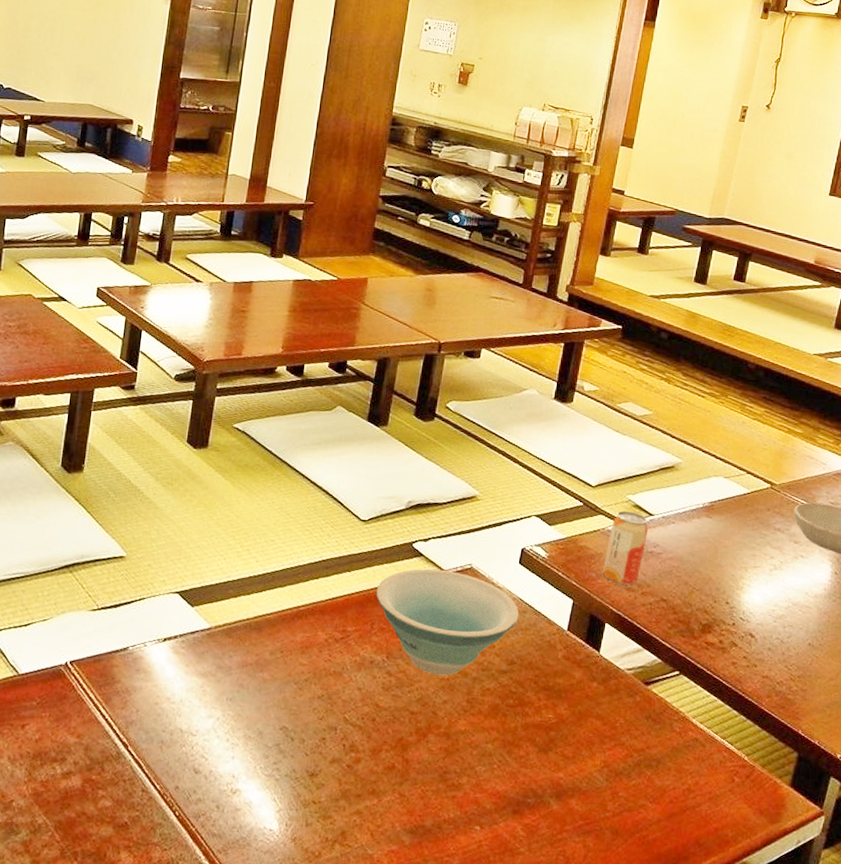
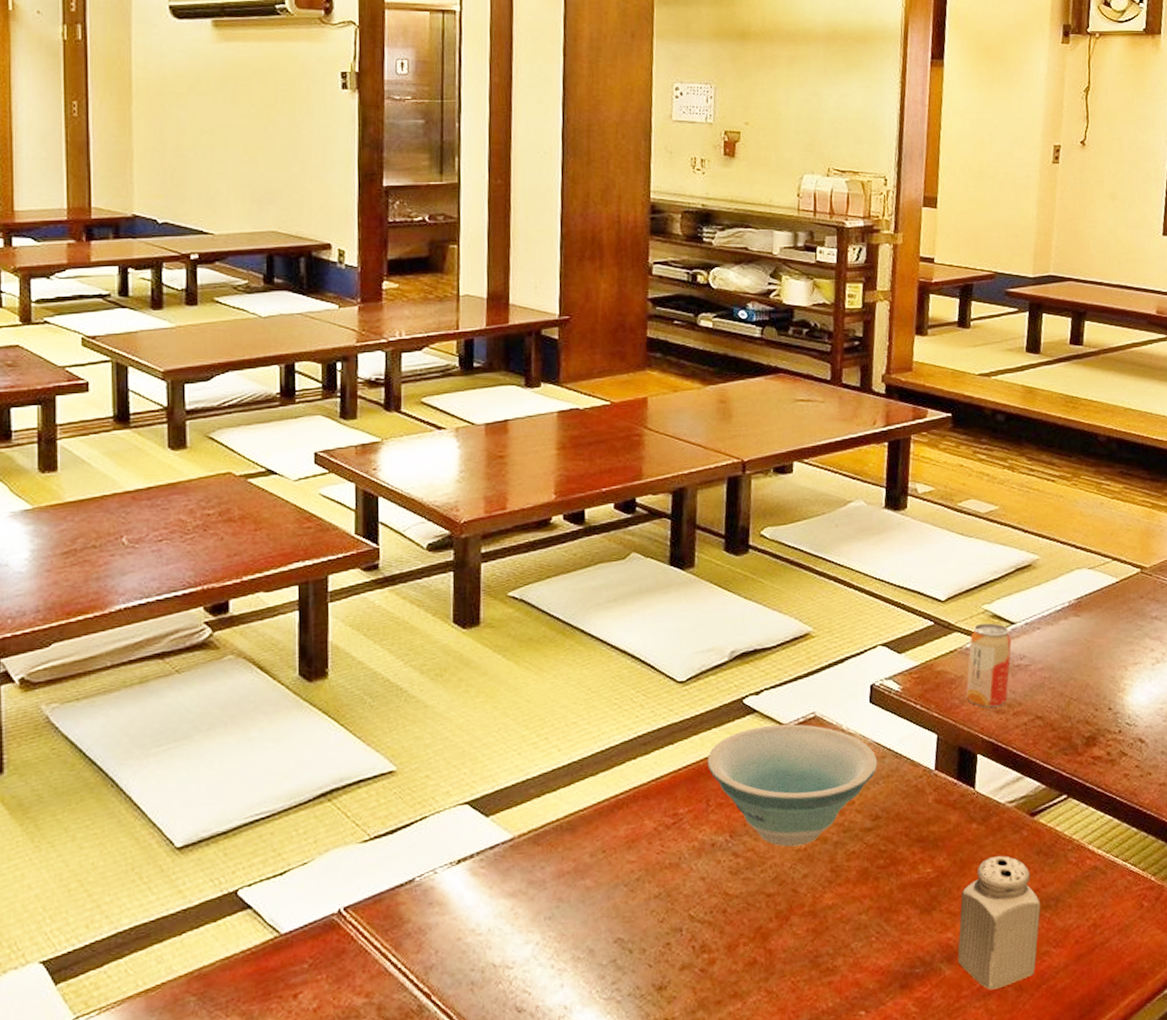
salt shaker: none [565,714,644,830] -> present [957,856,1041,990]

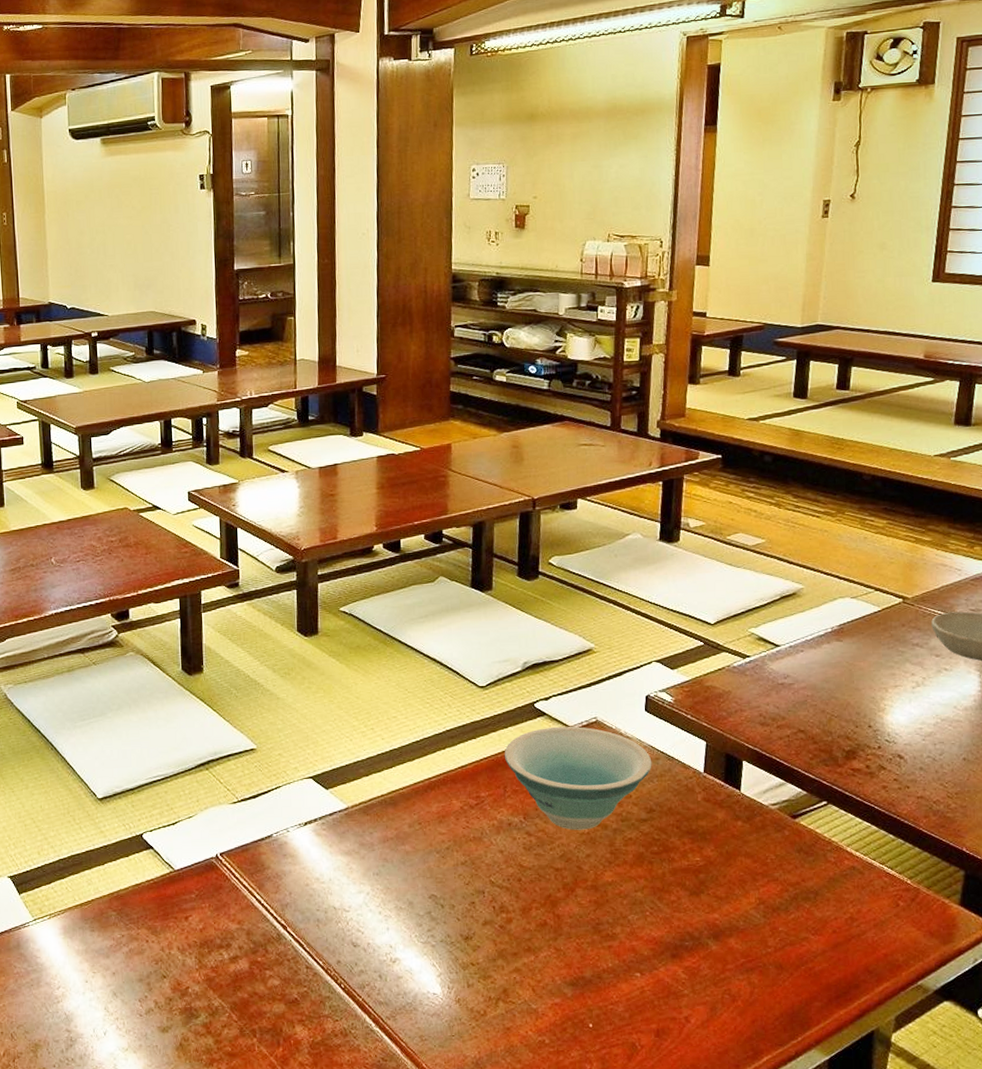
salt shaker: present [957,856,1041,990] -> none [723,851,801,966]
beverage can: present [966,622,1011,708] -> none [733,644,776,720]

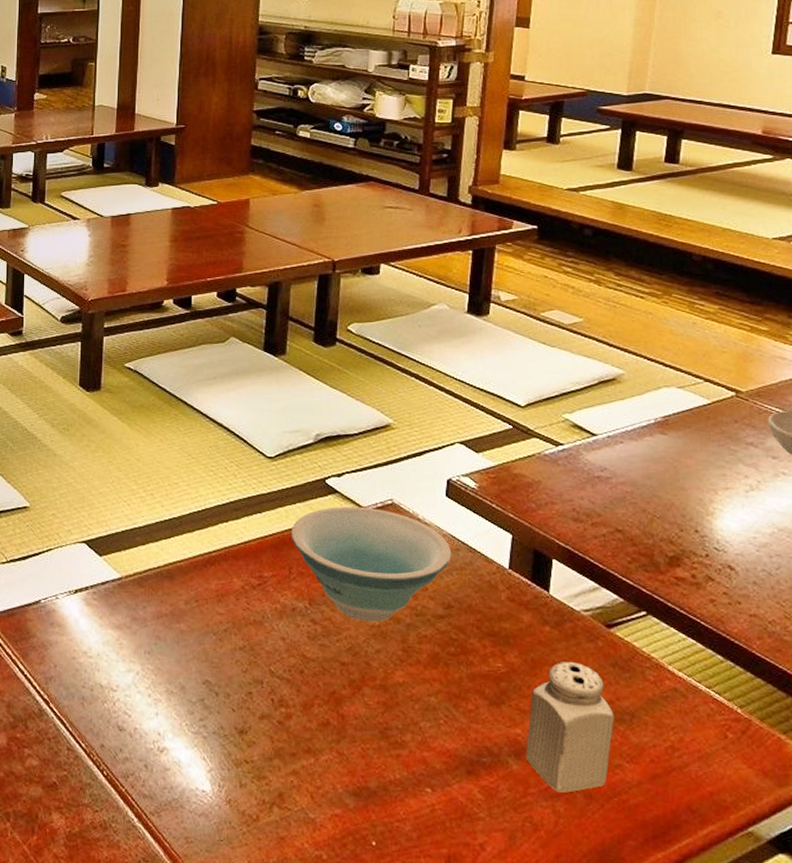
salt shaker: none [723,851,801,966] -> present [526,662,614,793]

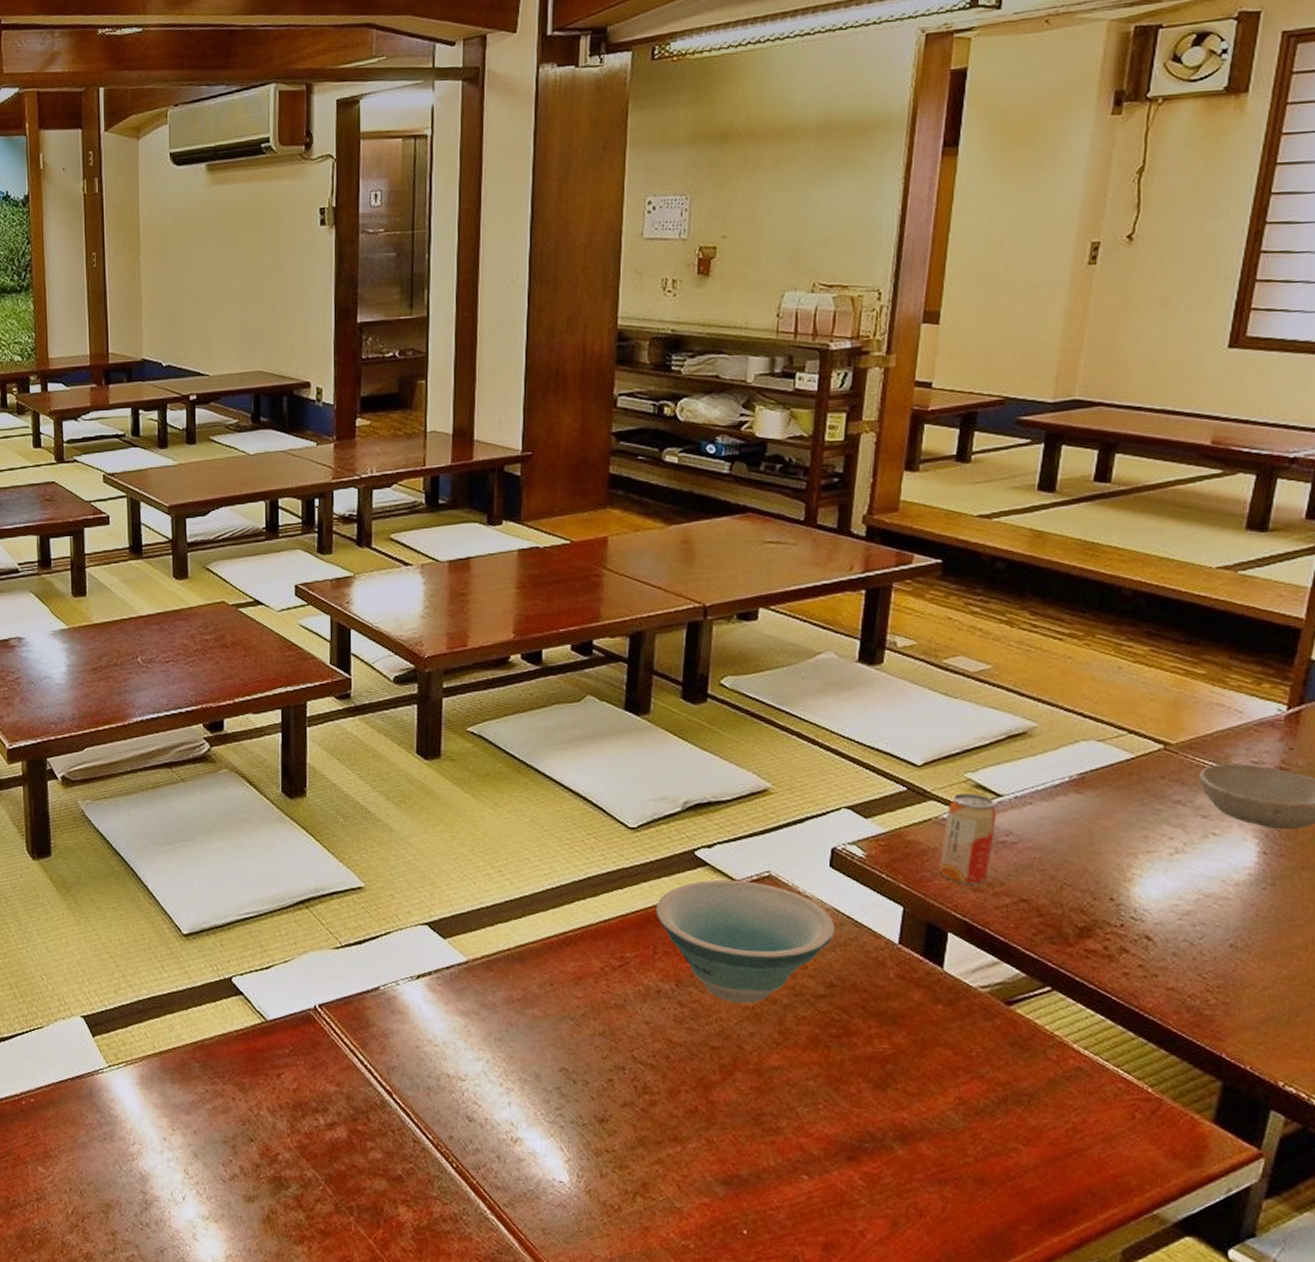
salt shaker: present [526,662,614,793] -> none [912,1042,1011,1178]
beverage can: none [543,431,592,515] -> present [939,793,996,885]

